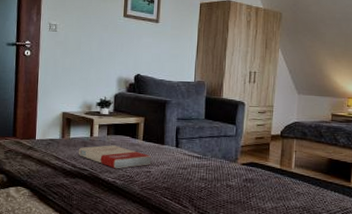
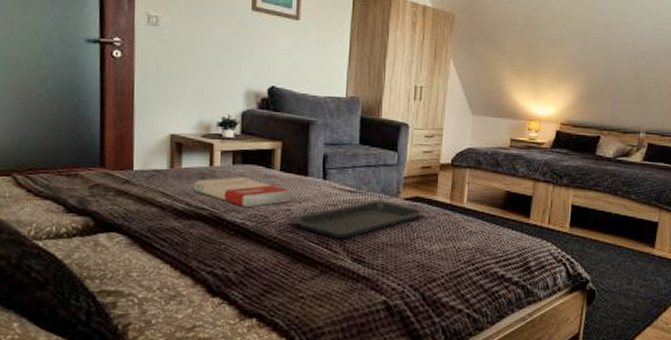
serving tray: none [146,164,262,196] -> present [285,199,428,239]

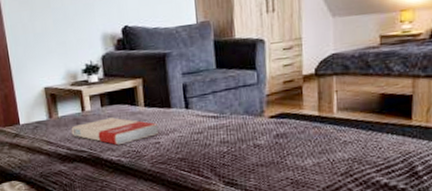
serving tray: present [285,199,428,239] -> none [156,121,296,165]

